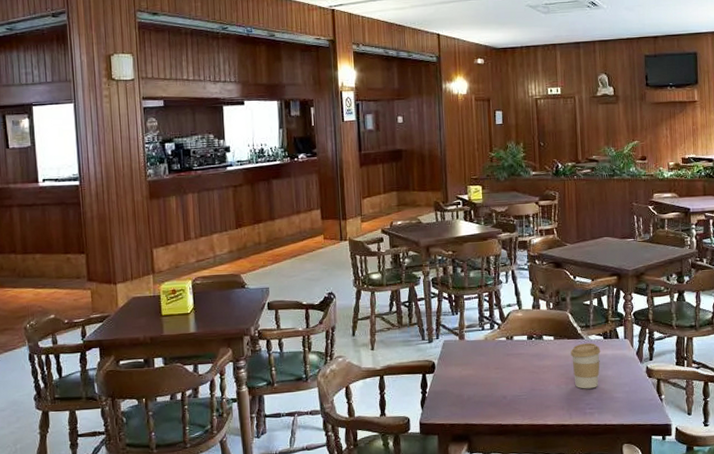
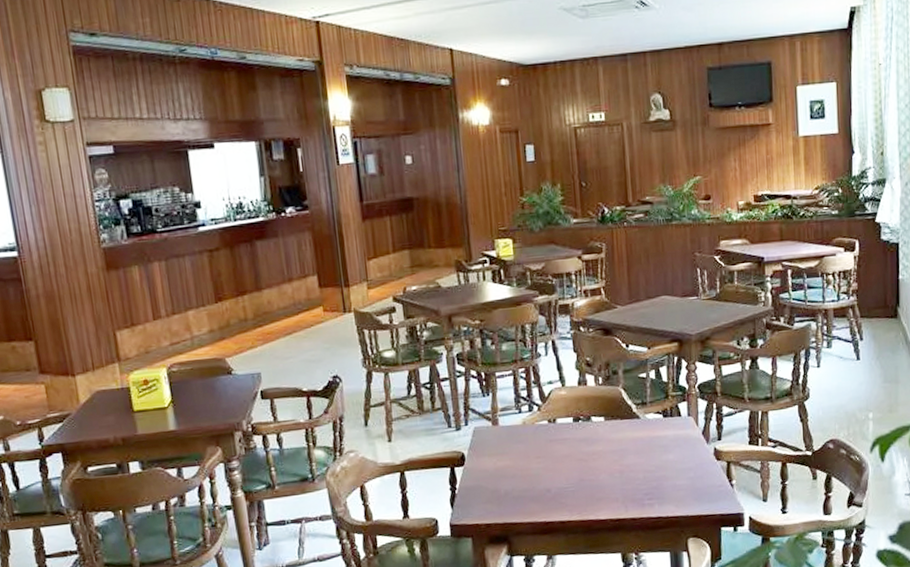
coffee cup: present [570,342,601,389] -> none [624,422,660,477]

